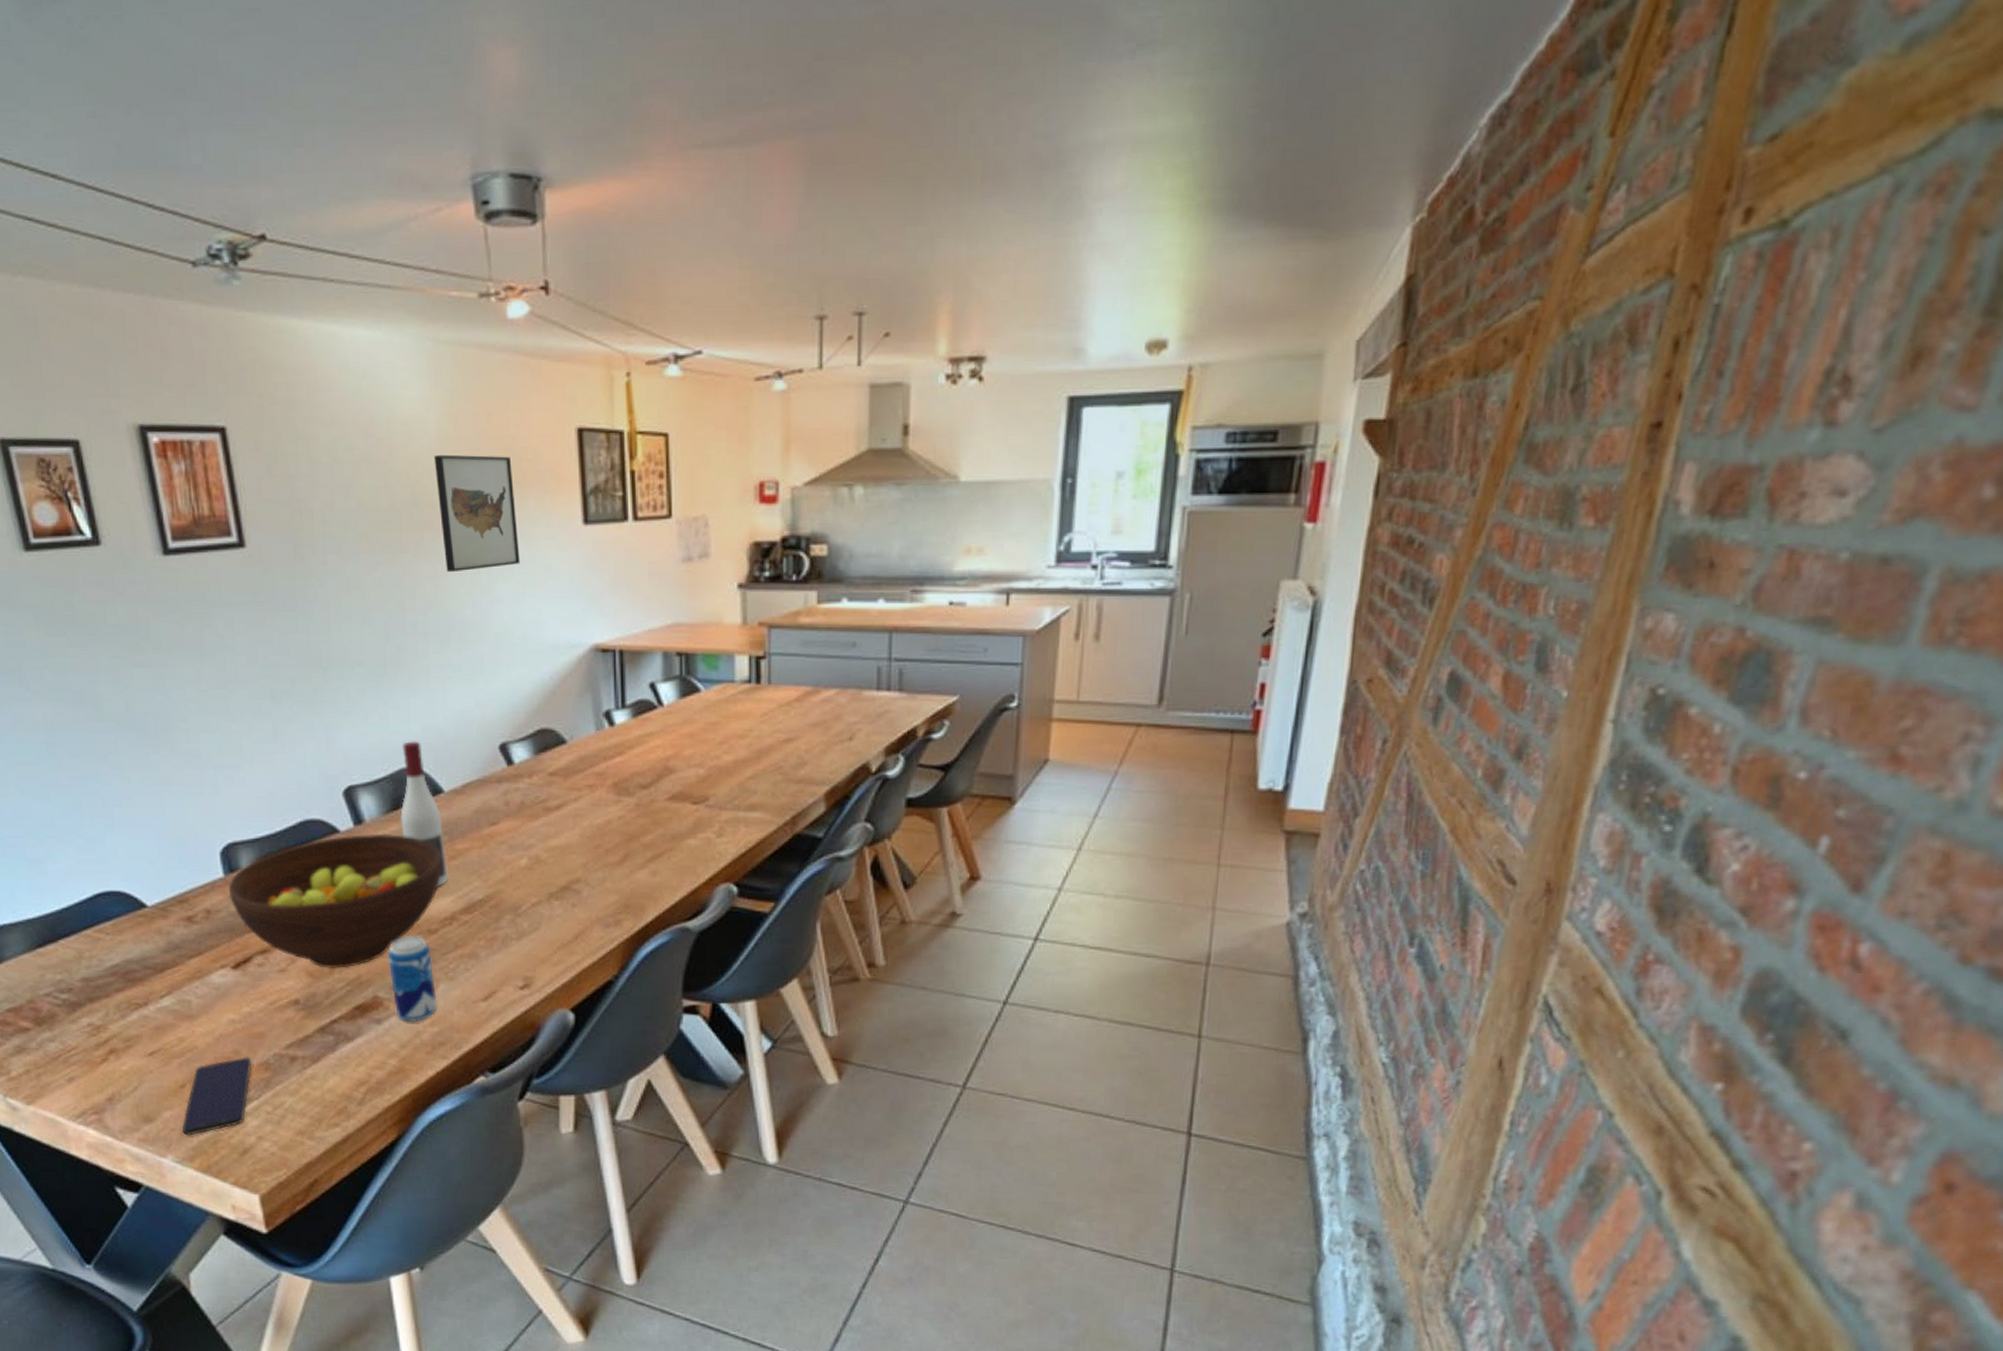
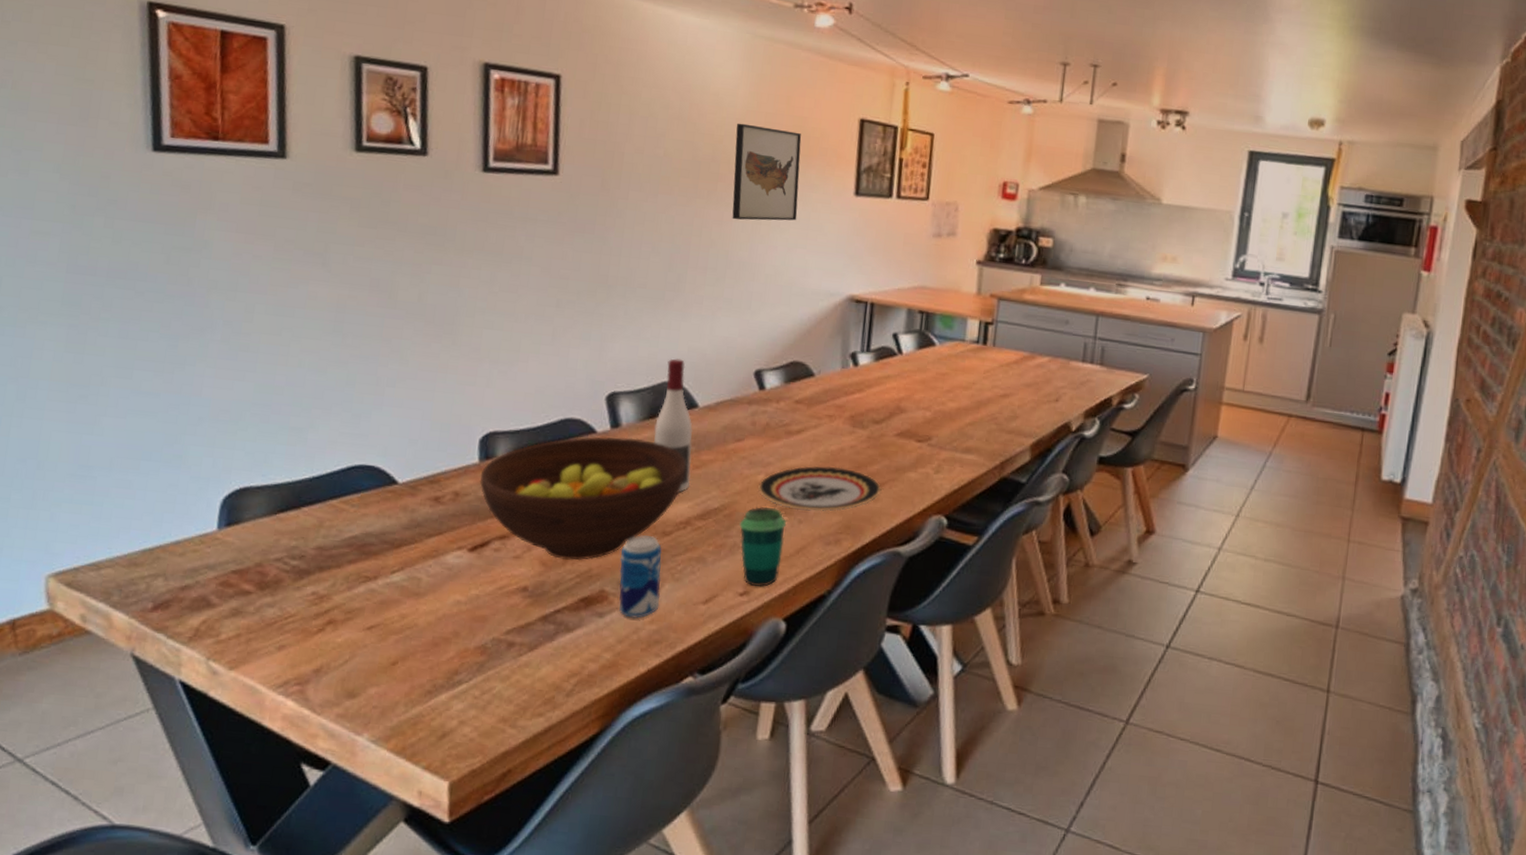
smartphone: present [182,1057,252,1136] -> none [384,639,470,715]
cup: none [508,894,560,978] -> present [739,507,787,587]
plate: none [523,841,658,893] -> present [758,466,881,511]

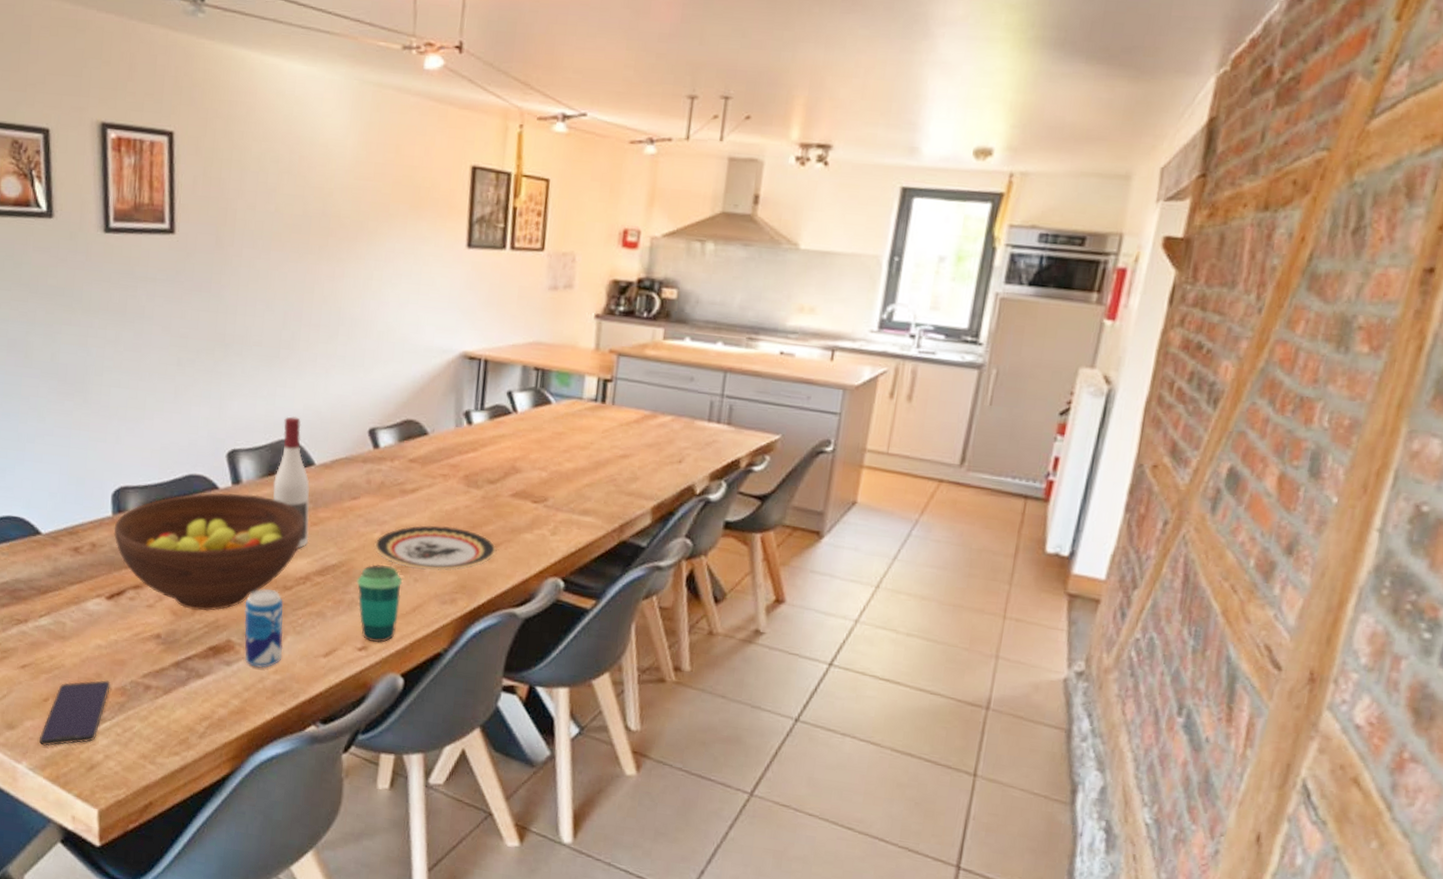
smartphone: none [384,639,470,715] -> present [39,680,111,747]
wall art: present [732,123,802,221] -> none [343,175,412,276]

